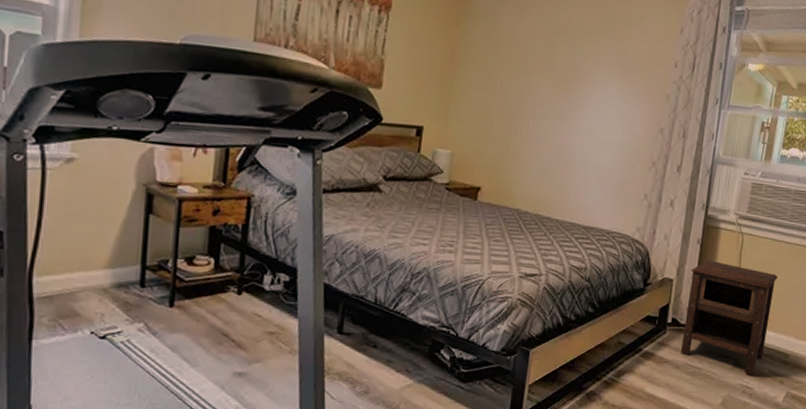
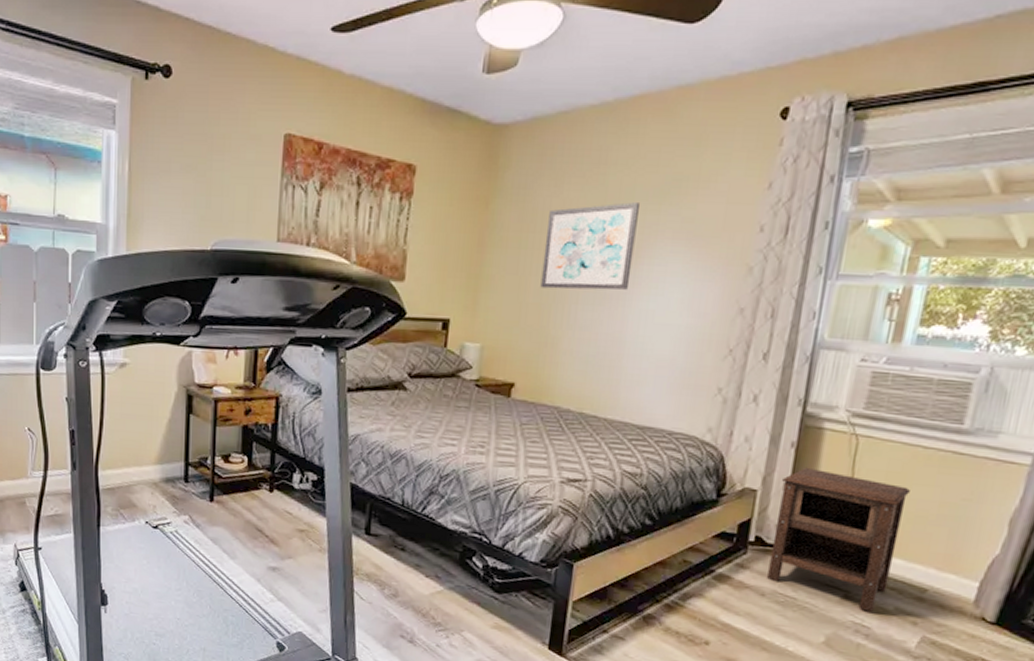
wall art: none [504,33,585,108] -> present [540,202,639,291]

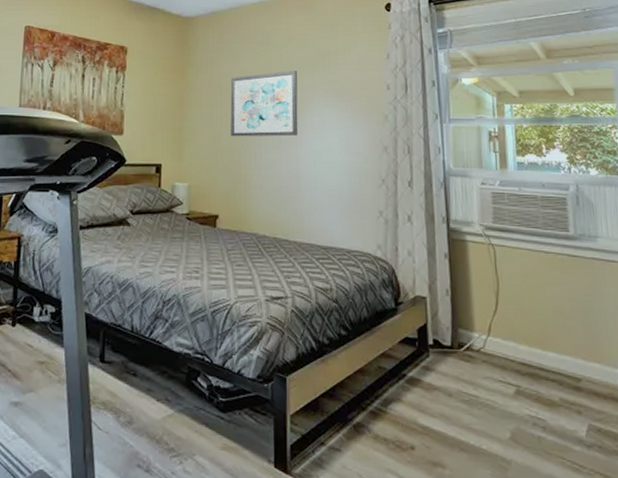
nightstand: present [767,467,910,612] -> none [444,274,549,404]

